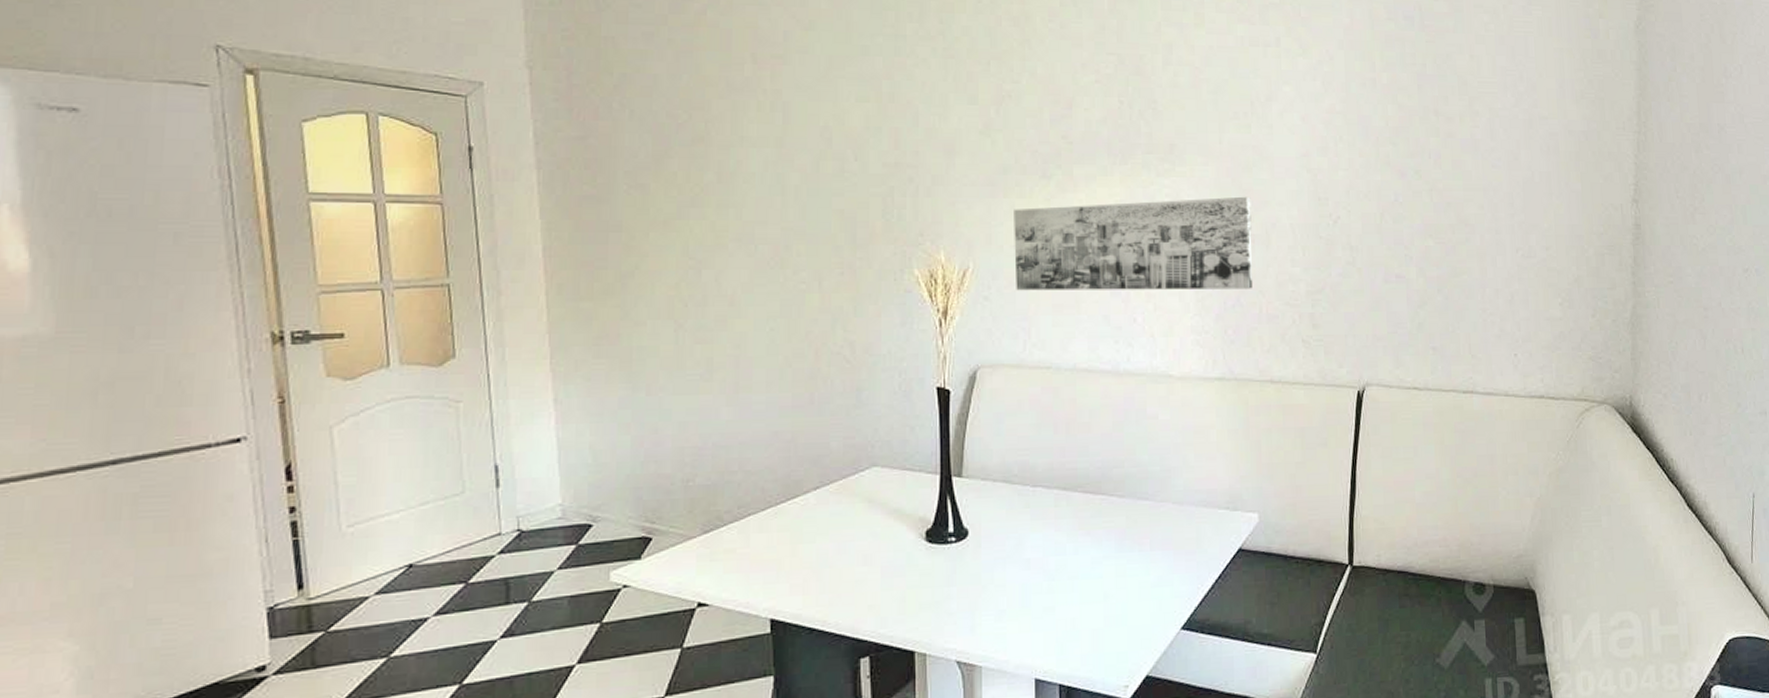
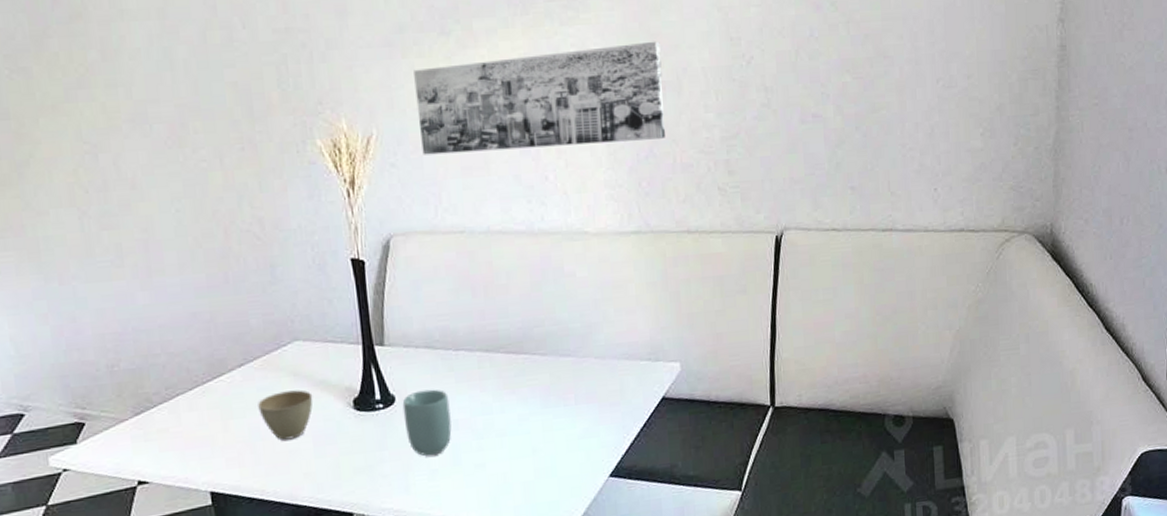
cup: none [829,517,885,569] -> present [258,389,313,440]
cup: none [975,525,1023,596] -> present [402,389,452,456]

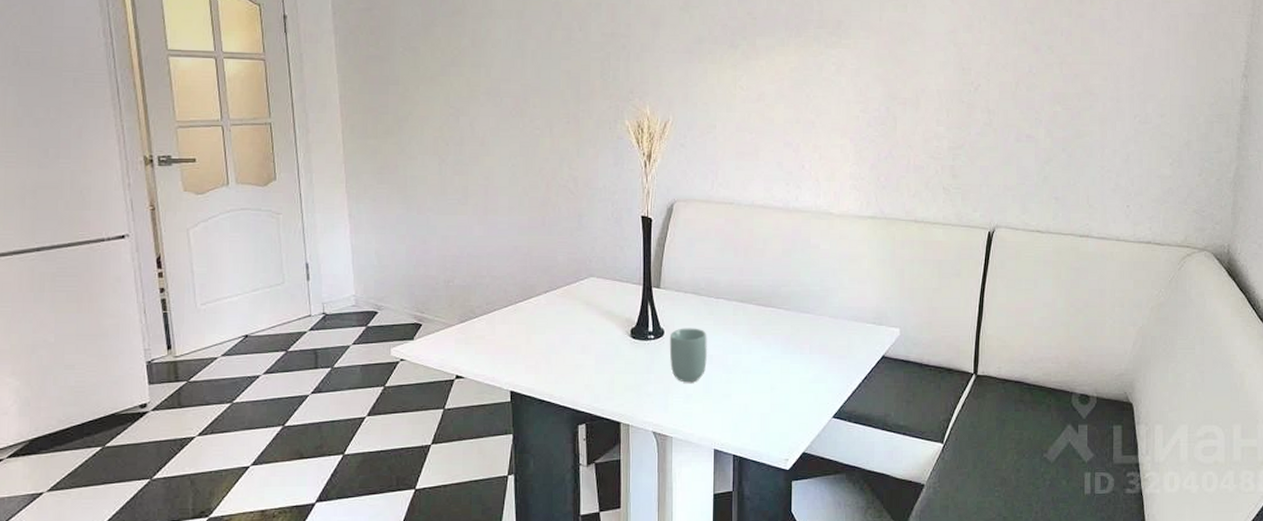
cup: present [258,389,313,440] -> none [556,316,599,356]
wall art: present [414,41,666,155] -> none [706,65,904,144]

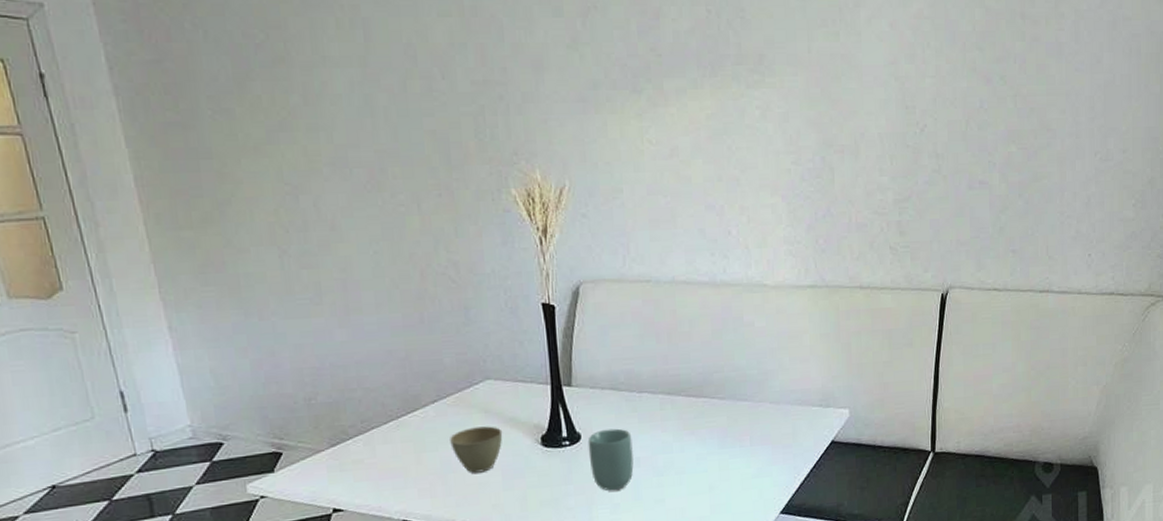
cup: none [556,316,599,356] -> present [450,426,503,473]

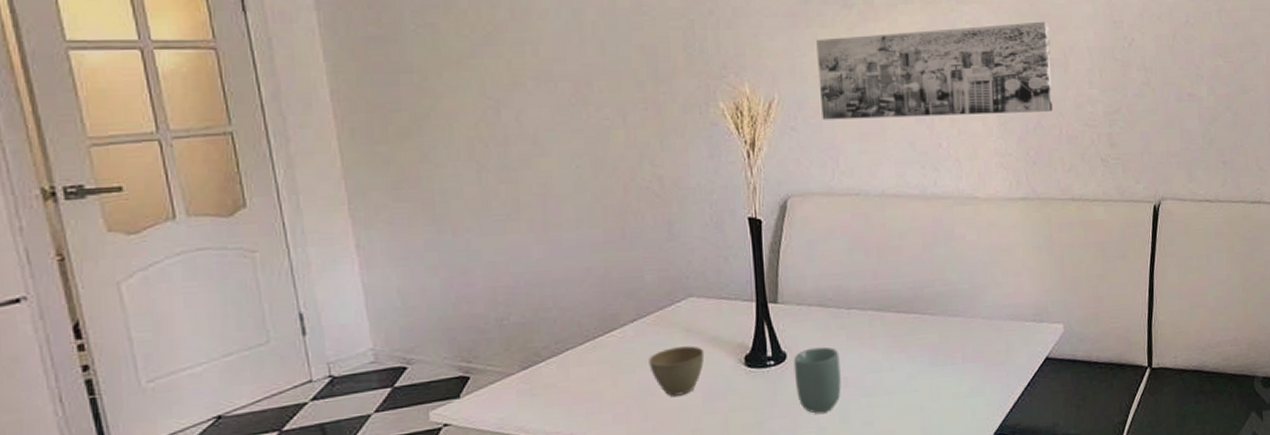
wall art: none [606,106,843,207] -> present [816,21,1053,120]

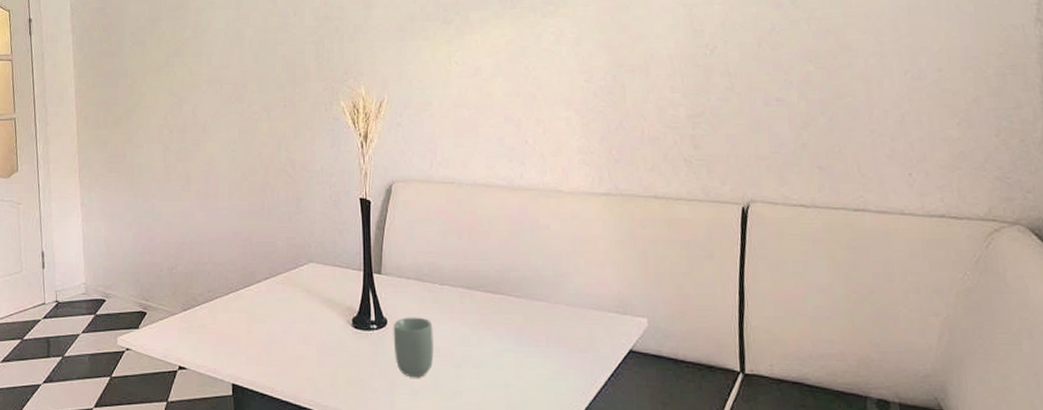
cup: present [649,345,705,396] -> none [276,304,320,347]
wall art: present [816,21,1053,120] -> none [420,31,635,118]

